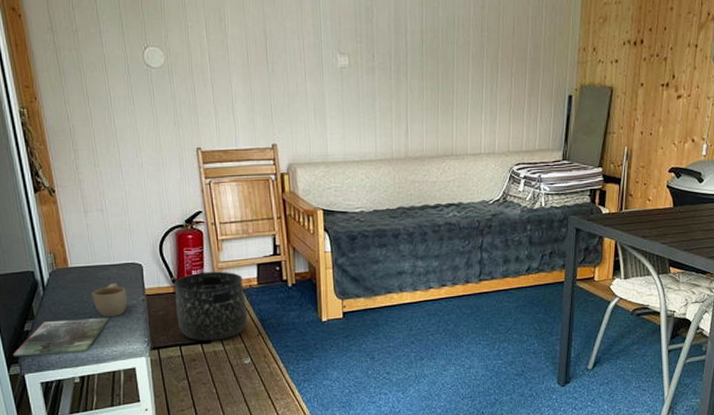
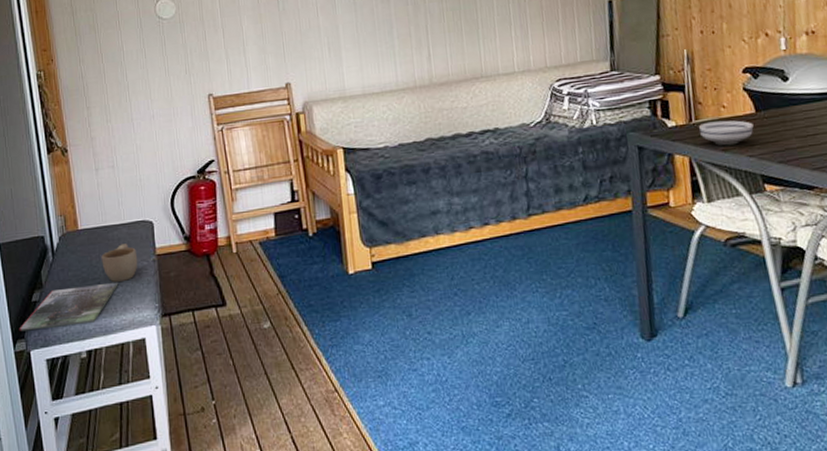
basket: present [173,271,248,341] -> none [185,223,266,304]
bowl: none [626,211,670,233] -> present [698,120,754,146]

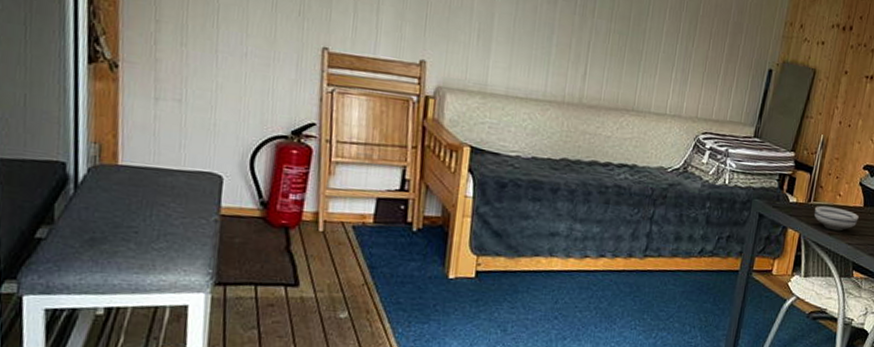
magazine: present [19,282,119,332] -> none [9,229,163,277]
cup: present [101,244,138,283] -> none [144,193,195,238]

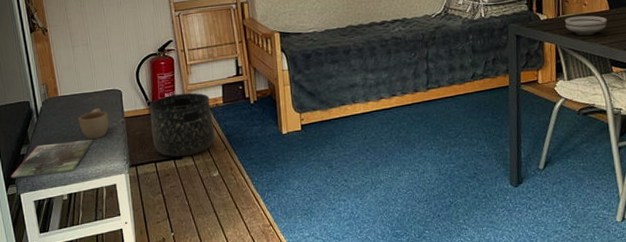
magazine: none [9,229,163,277] -> present [10,139,93,179]
cup: none [144,193,195,238] -> present [78,108,110,140]
basket: none [258,197,356,285] -> present [149,92,215,157]

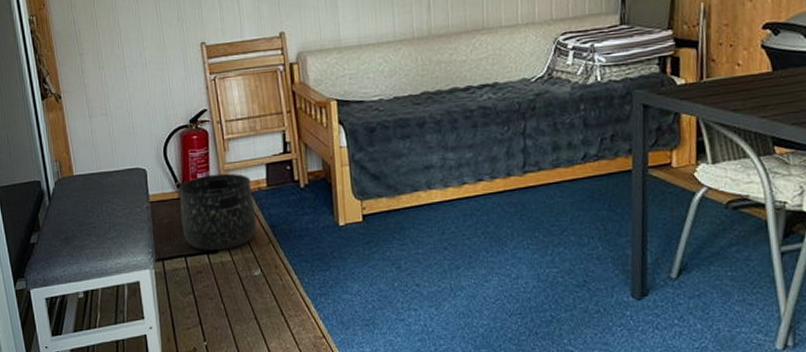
magazine: present [10,139,93,179] -> none [18,227,113,271]
cup: present [78,108,110,140] -> none [96,190,132,228]
bowl: present [564,15,607,36] -> none [709,79,769,106]

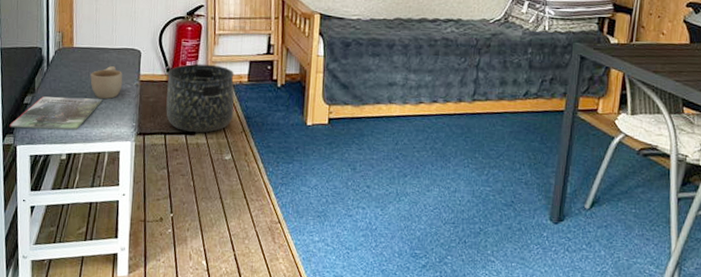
magazine: none [18,227,113,271] -> present [9,96,103,130]
cup: none [96,190,132,228] -> present [90,66,123,100]

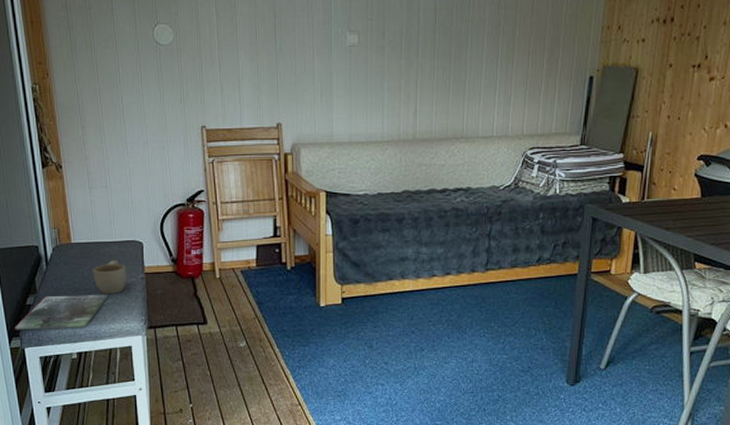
basket: present [166,63,235,133] -> none [172,251,245,322]

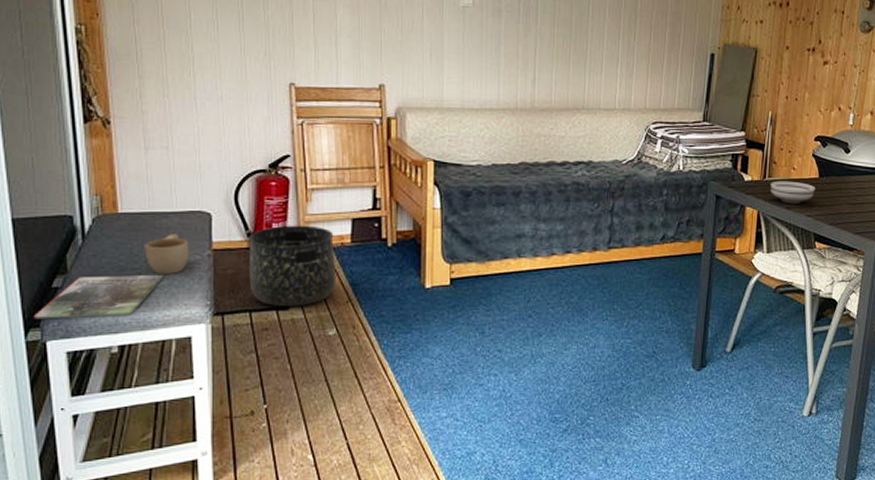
basket: none [172,251,245,322] -> present [248,225,337,307]
bowl: none [648,202,697,225] -> present [770,181,815,204]

